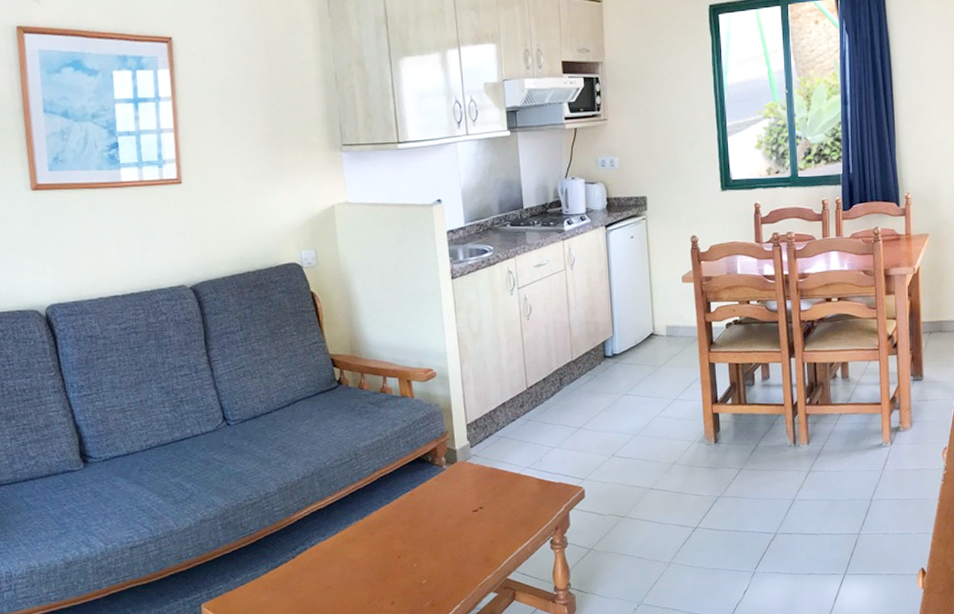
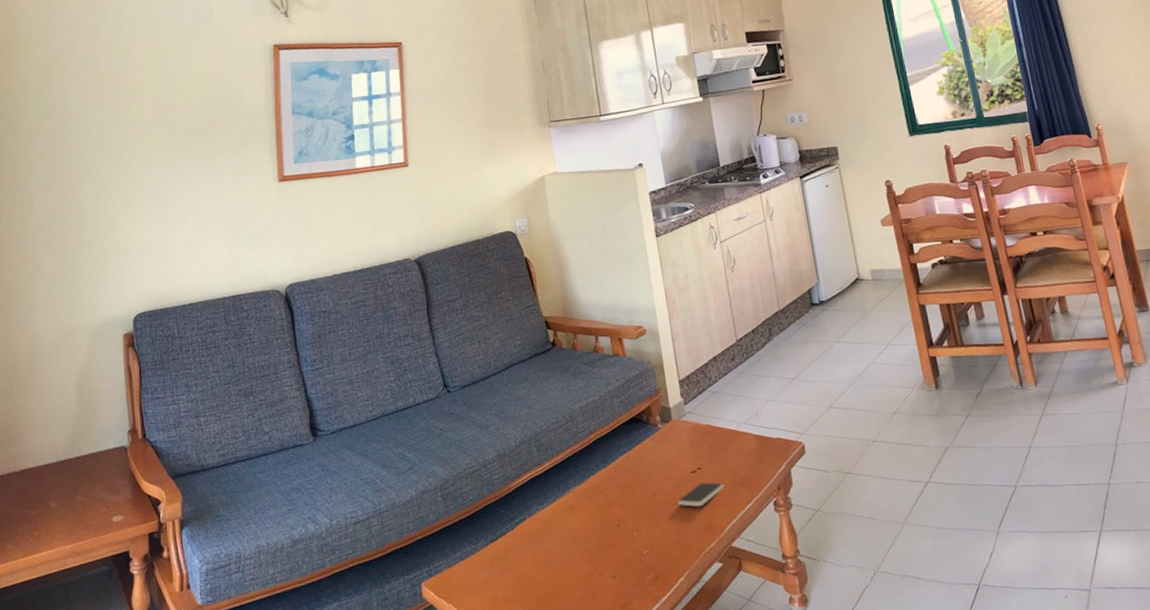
smartphone: none [458,520,504,543] -> present [678,482,724,507]

